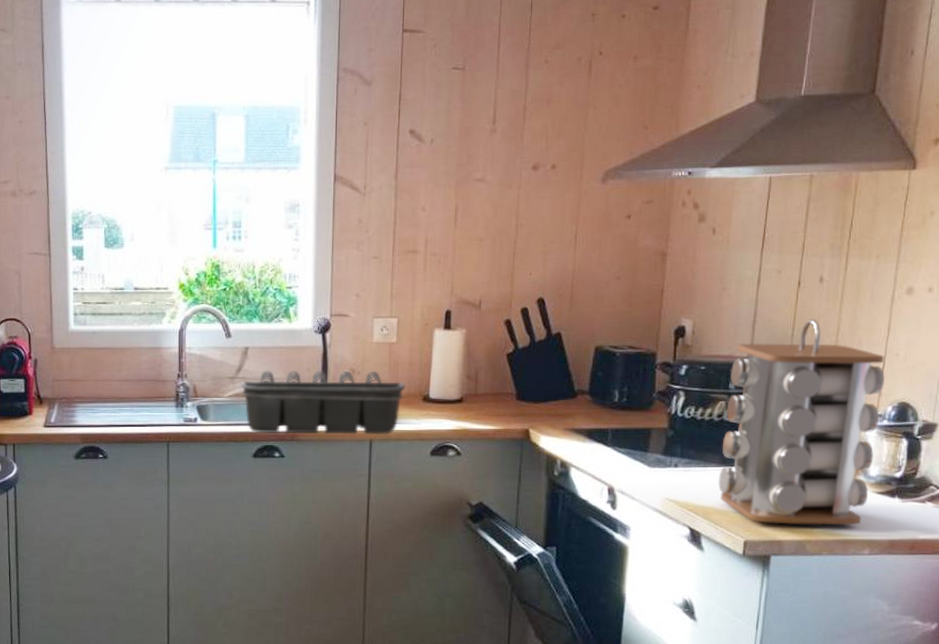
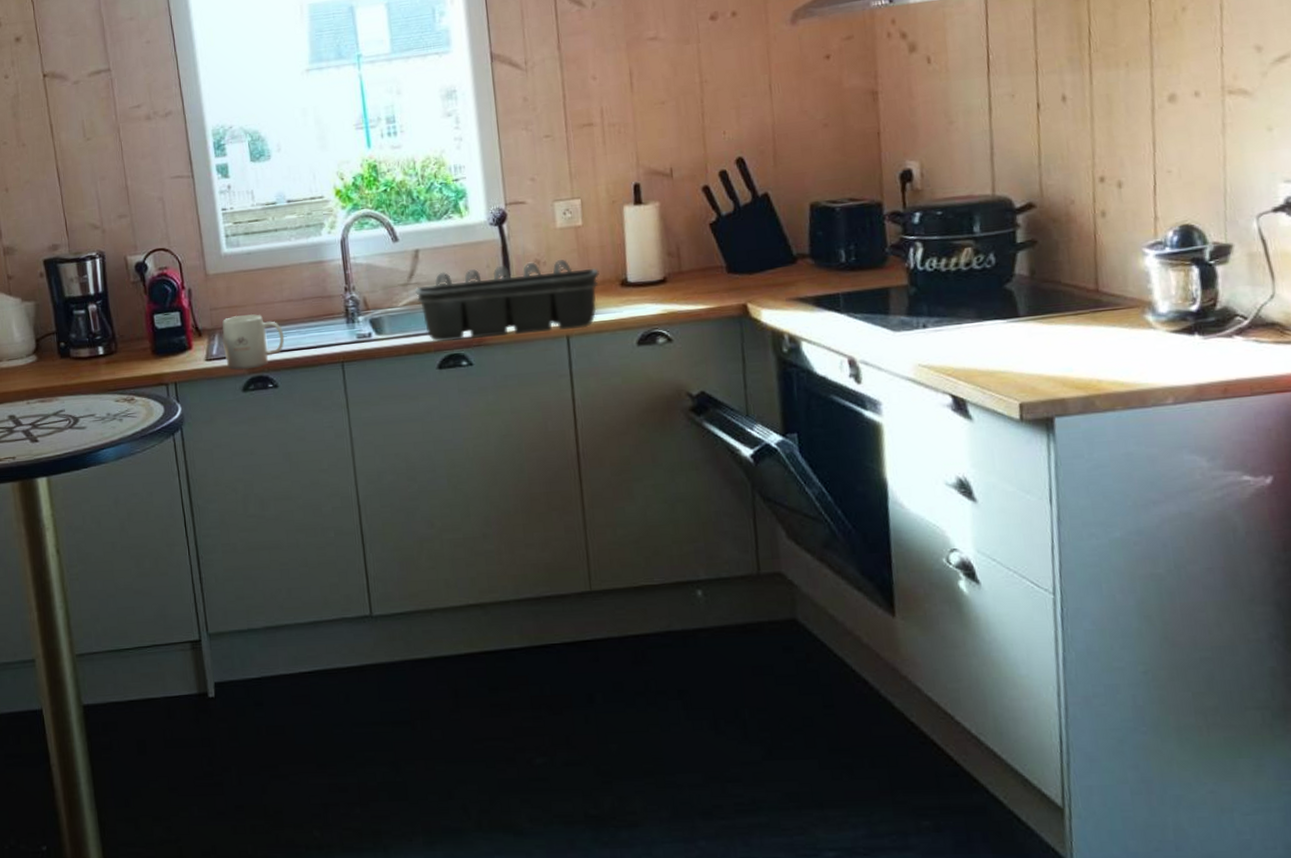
mug: none [60,389,118,440] -> present [221,314,285,371]
spice rack: present [717,318,885,526] -> none [971,142,1161,381]

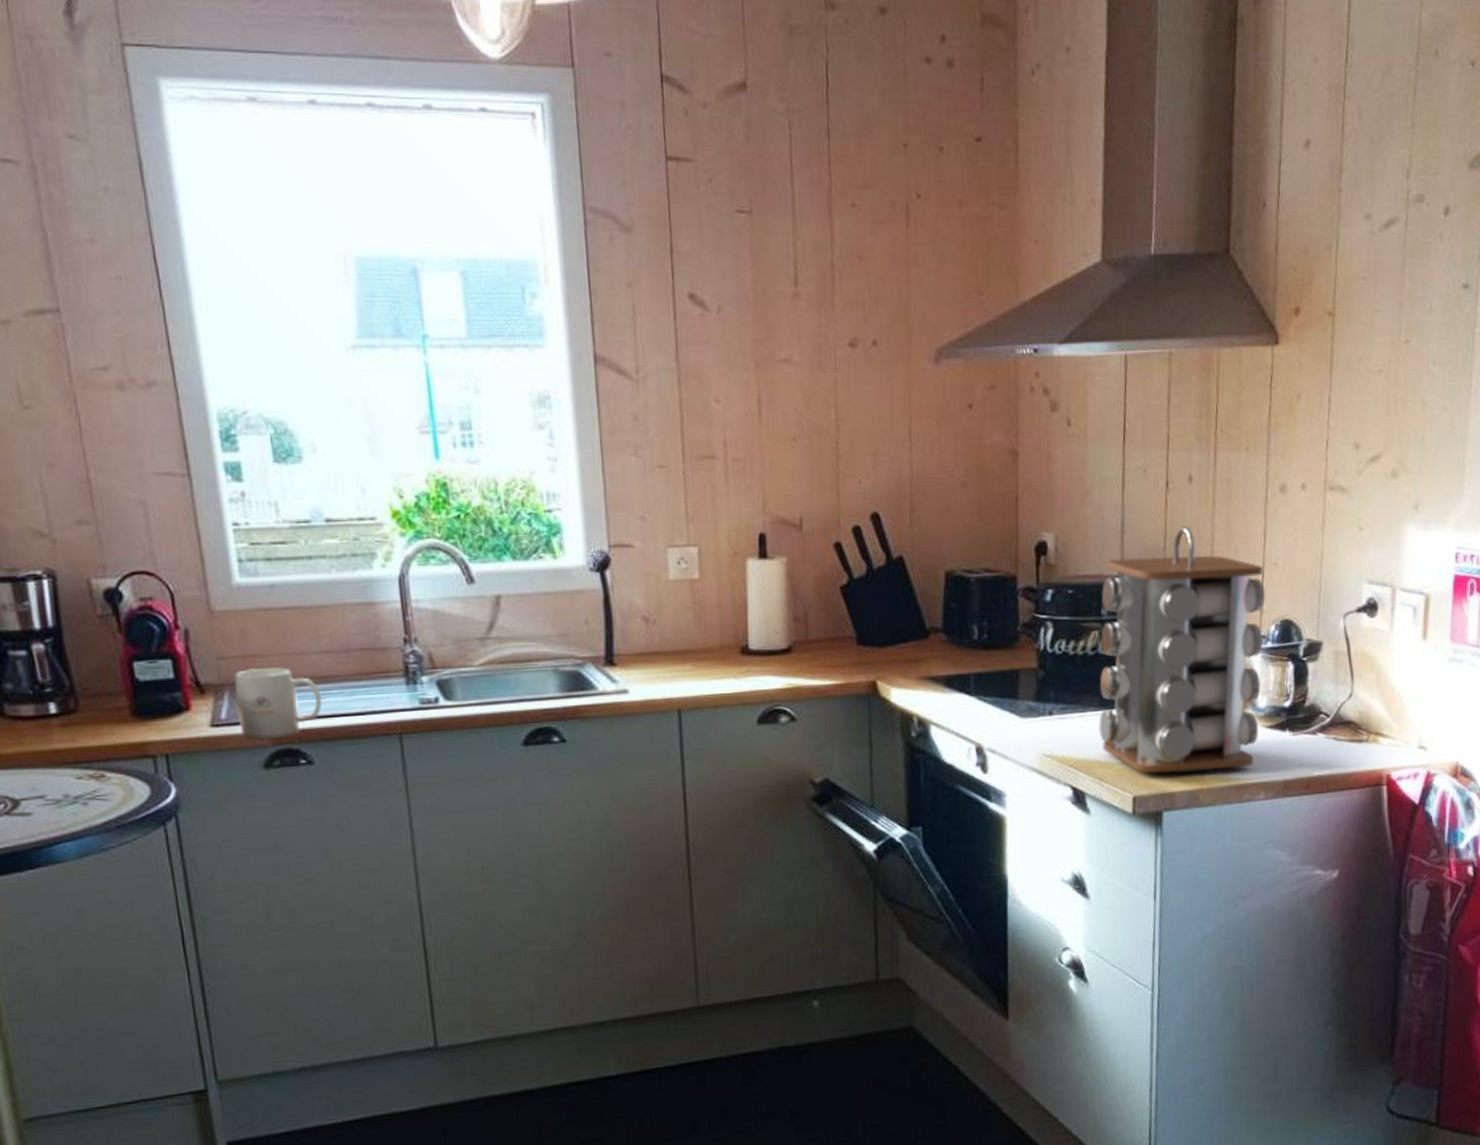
dish rack: present [415,259,599,342] -> none [496,618,717,712]
spice rack: none [971,142,1161,381] -> present [1098,525,1265,774]

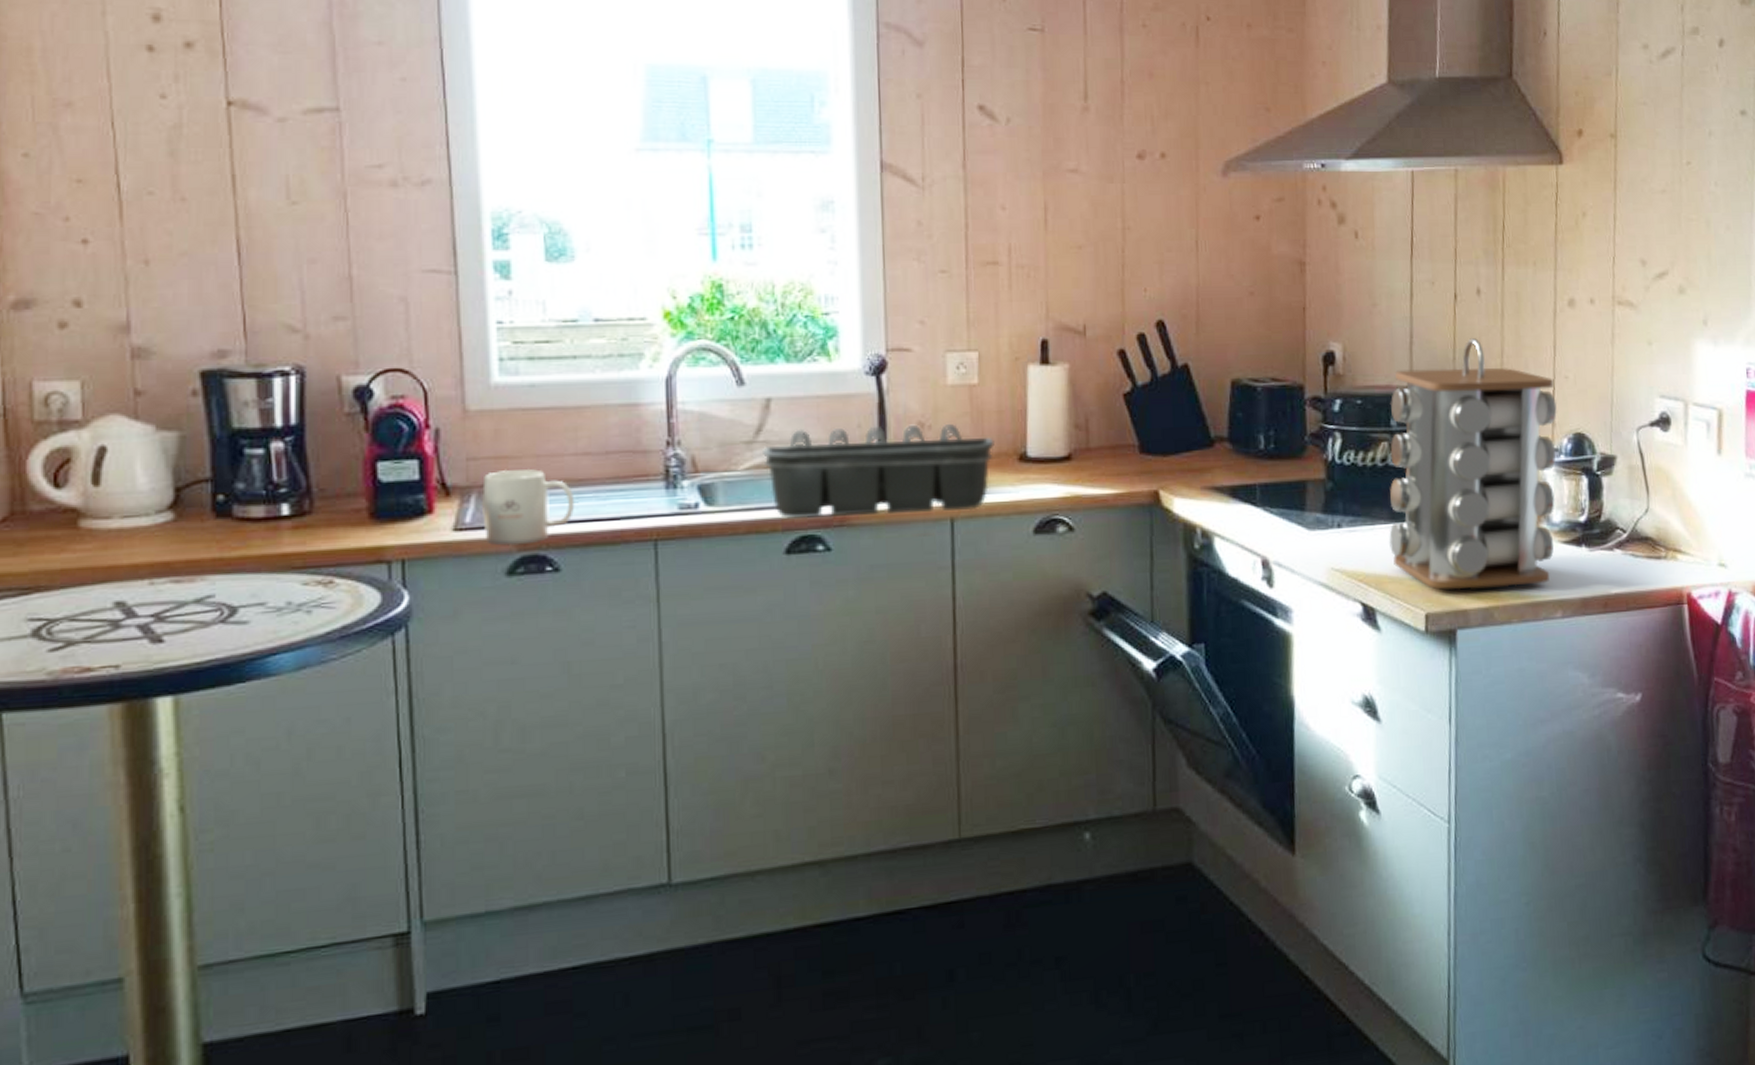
dish rack: none [496,618,717,712] -> present [763,424,995,519]

